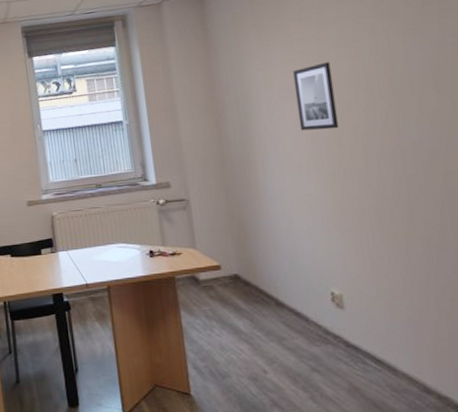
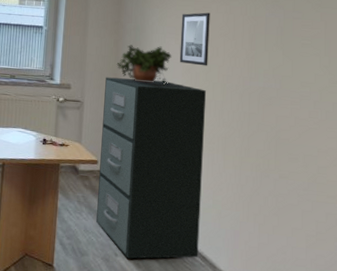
filing cabinet: none [211,156,371,374] -> present [96,77,206,259]
potted plant: none [221,115,291,164] -> present [116,45,172,85]

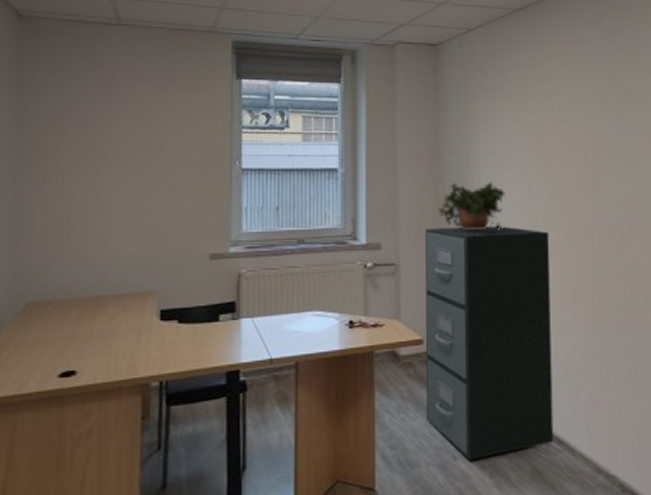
wall art: present [179,12,210,66] -> none [513,135,549,202]

